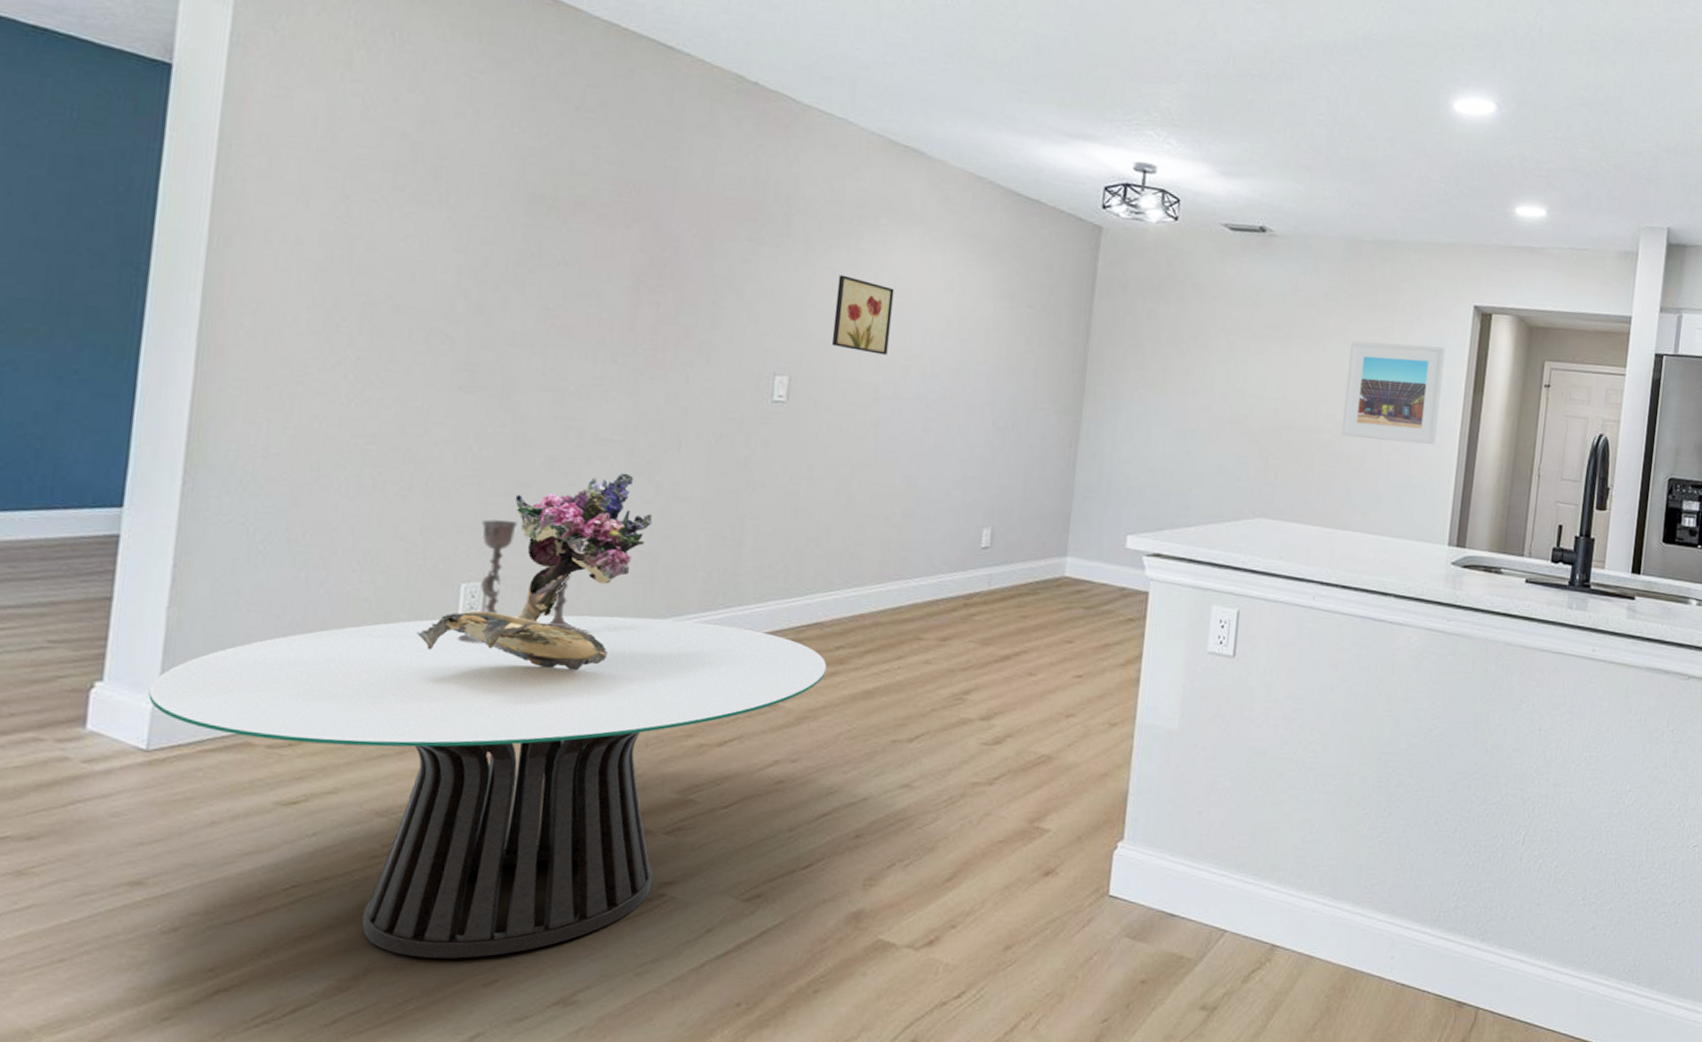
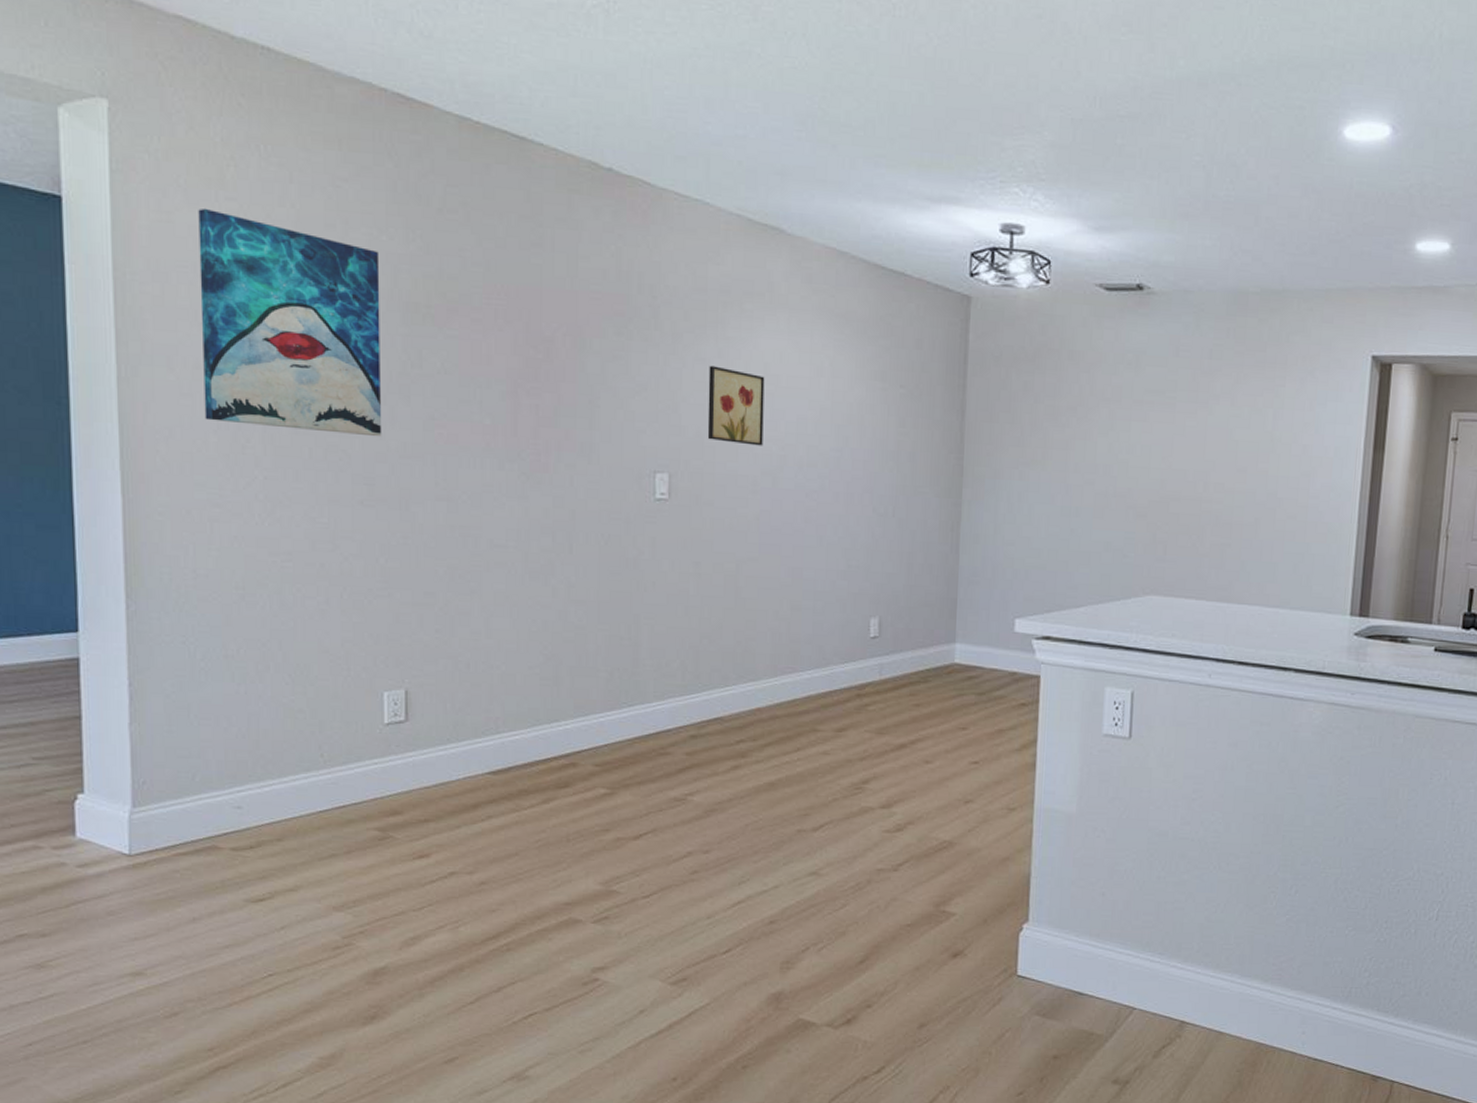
dining table: present [148,615,827,959] -> none [124,718,729,1039]
wall art: none [299,87,509,324] -> present [198,208,382,437]
bouquet: present [415,473,653,671] -> none [348,578,553,771]
candlestick: present [457,519,591,644] -> none [386,629,506,749]
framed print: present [1341,341,1445,445] -> none [1233,402,1342,510]

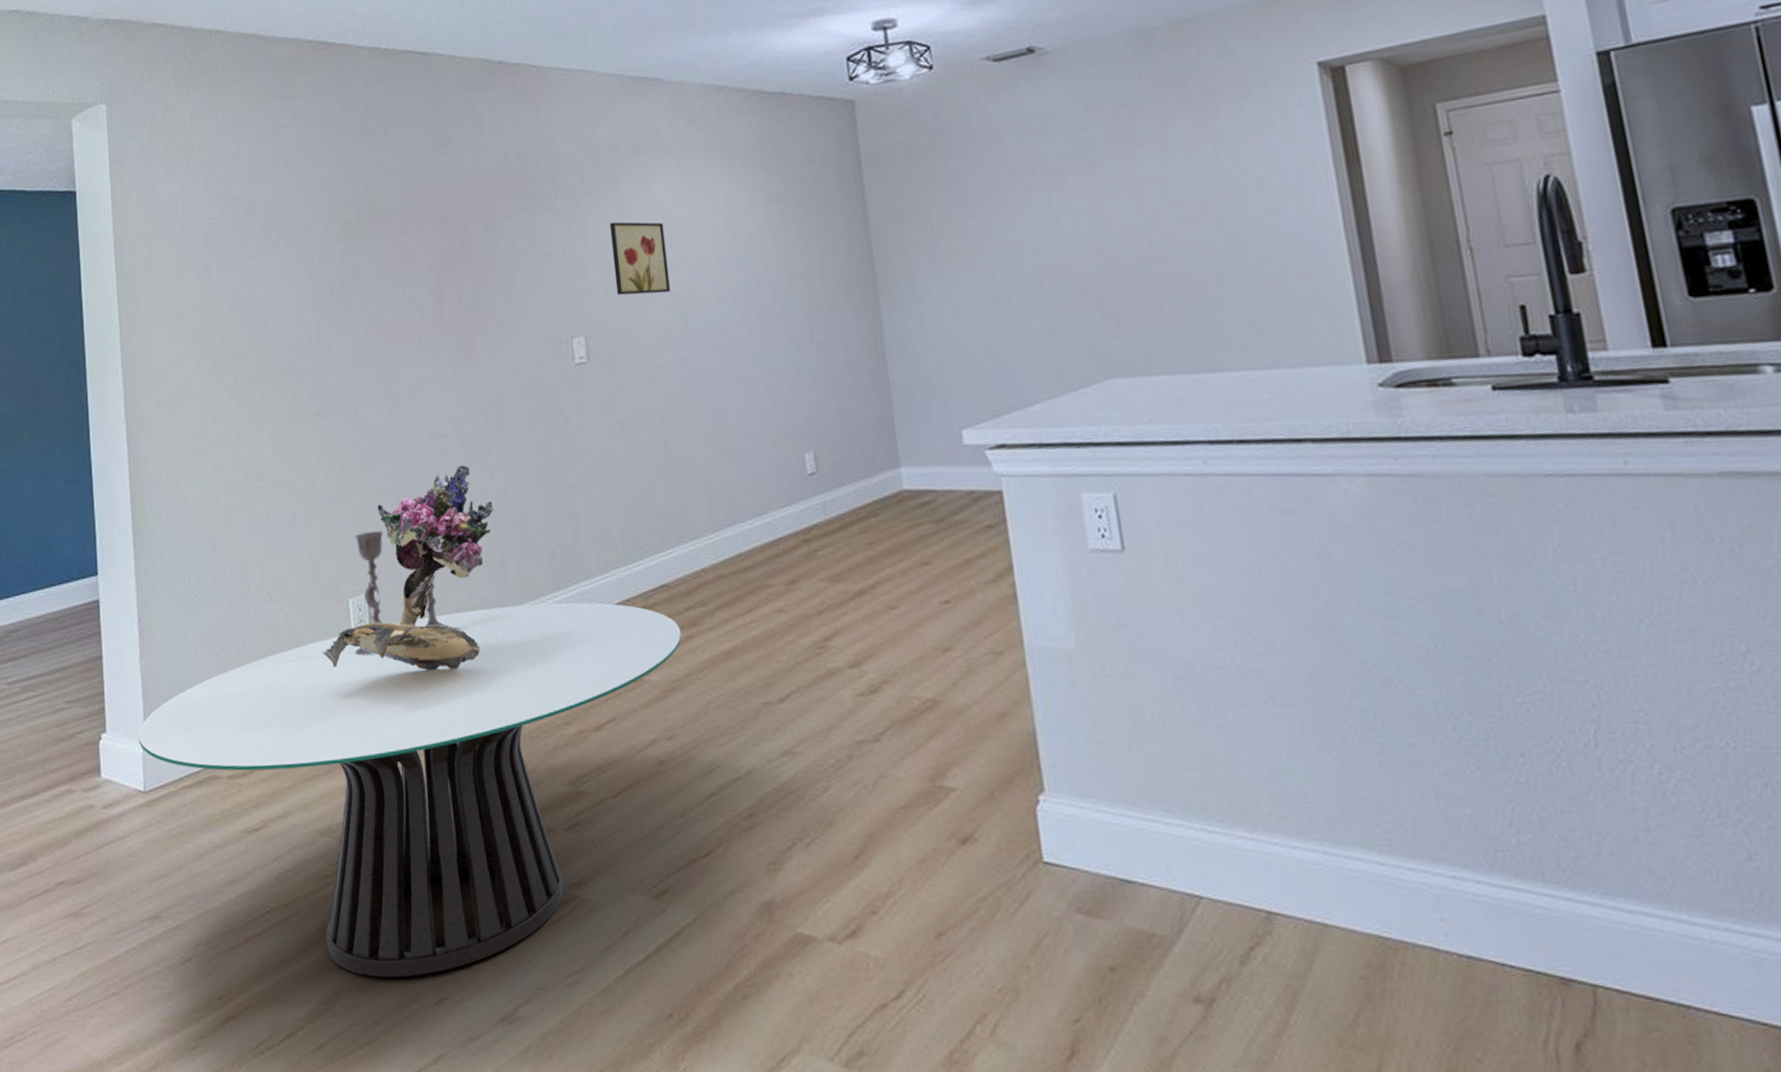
dining table: none [124,718,729,1039] -> present [138,602,682,977]
wall art: present [198,208,382,437] -> none [175,175,330,361]
bouquet: none [348,578,553,771] -> present [321,465,494,670]
candlestick: none [386,629,506,749] -> present [354,531,462,656]

